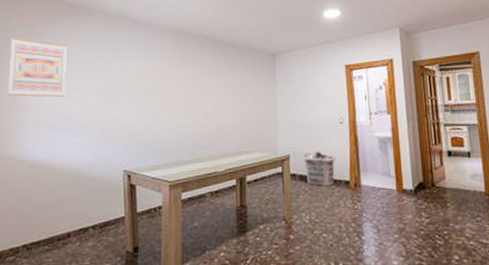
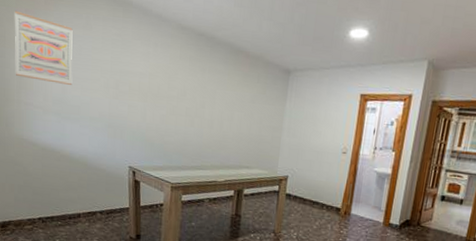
clothes hamper: present [302,151,336,187] -> none [300,176,333,211]

